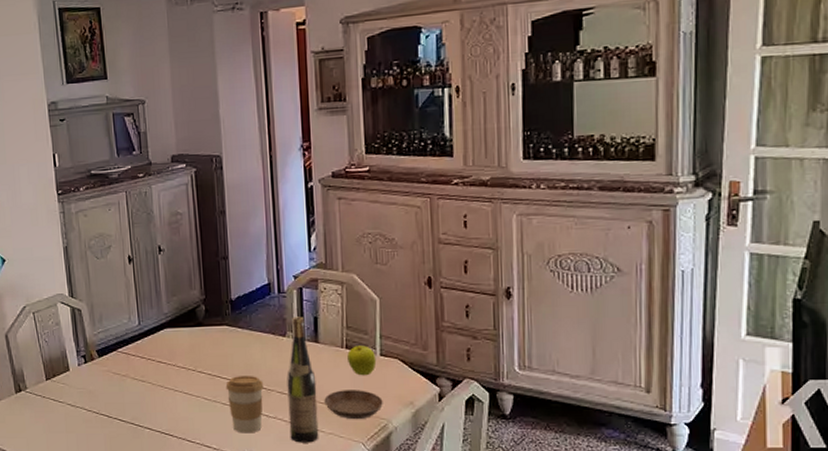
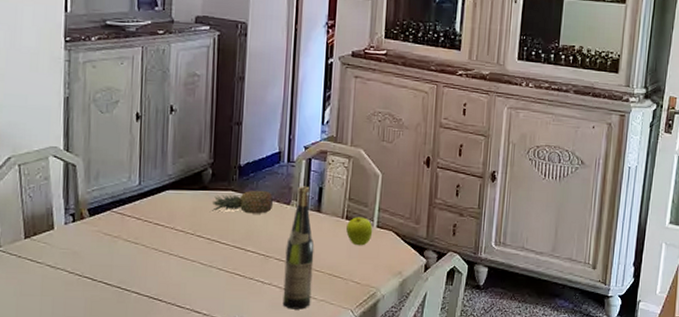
fruit: none [209,323,269,348] -> present [212,190,274,214]
coffee cup: present [225,376,264,434] -> none [223,242,263,299]
saucer: present [324,390,383,420] -> none [320,259,374,288]

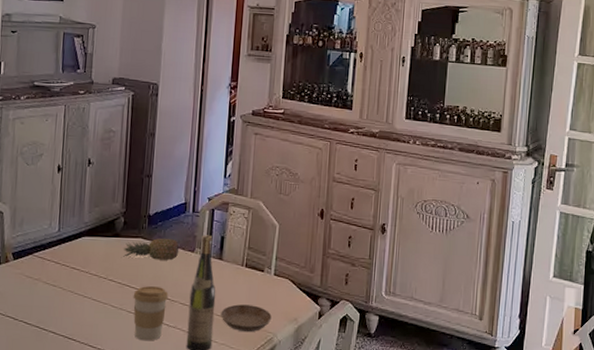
coffee cup: none [223,242,263,299] -> present [133,286,168,341]
saucer: none [320,259,374,288] -> present [221,304,272,333]
fruit: present [346,217,373,246] -> none [246,265,271,293]

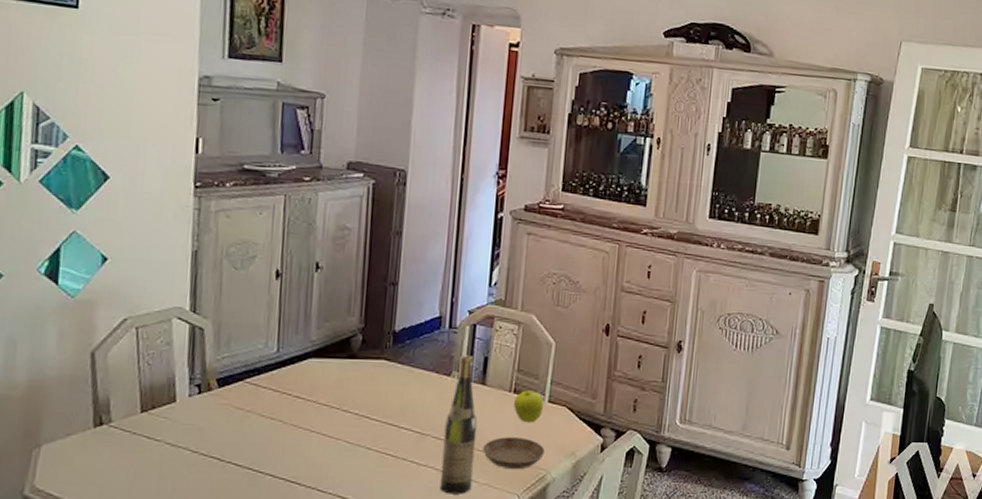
fruit: present [123,238,180,261] -> none [361,359,433,387]
coffee cup: present [133,286,168,341] -> none [373,417,418,483]
fruit: none [246,265,271,293] -> present [514,390,544,423]

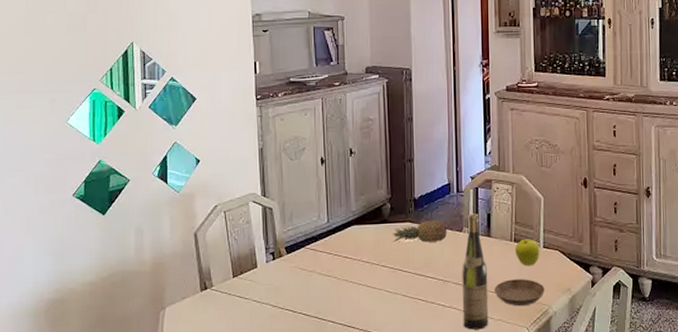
fruit: none [361,359,433,387] -> present [393,220,448,243]

